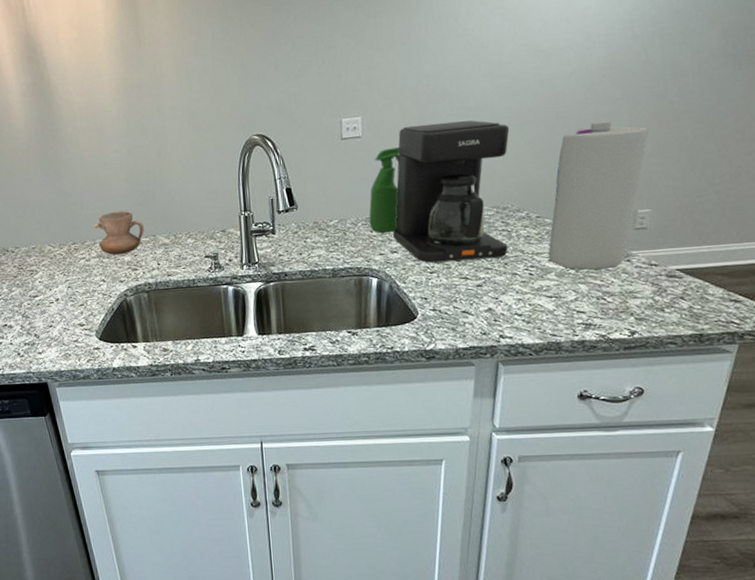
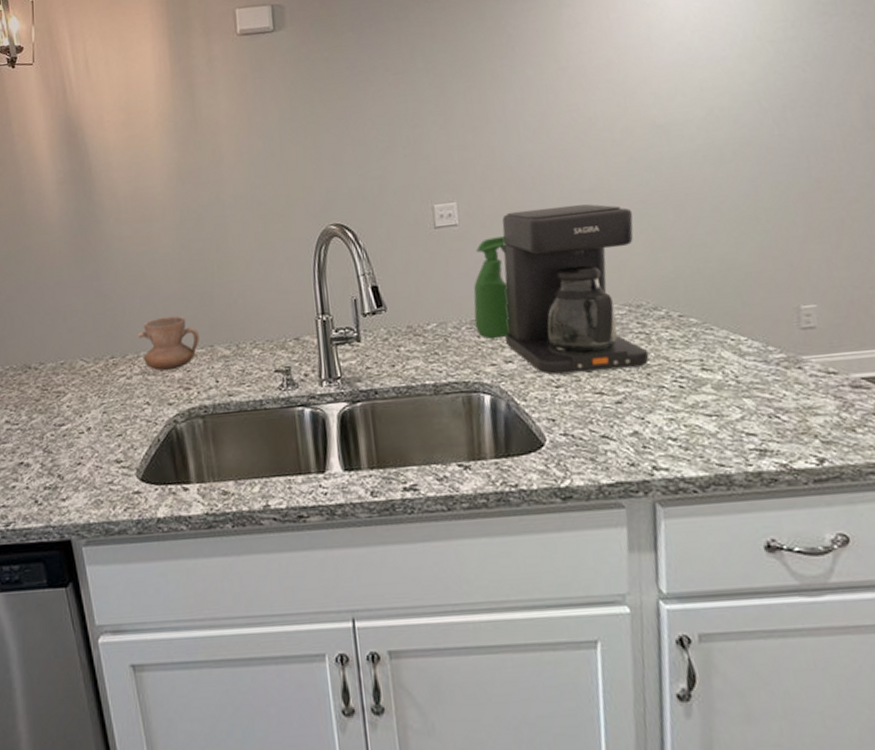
paper towel holder: present [548,120,649,270] -> none [695,201,798,381]

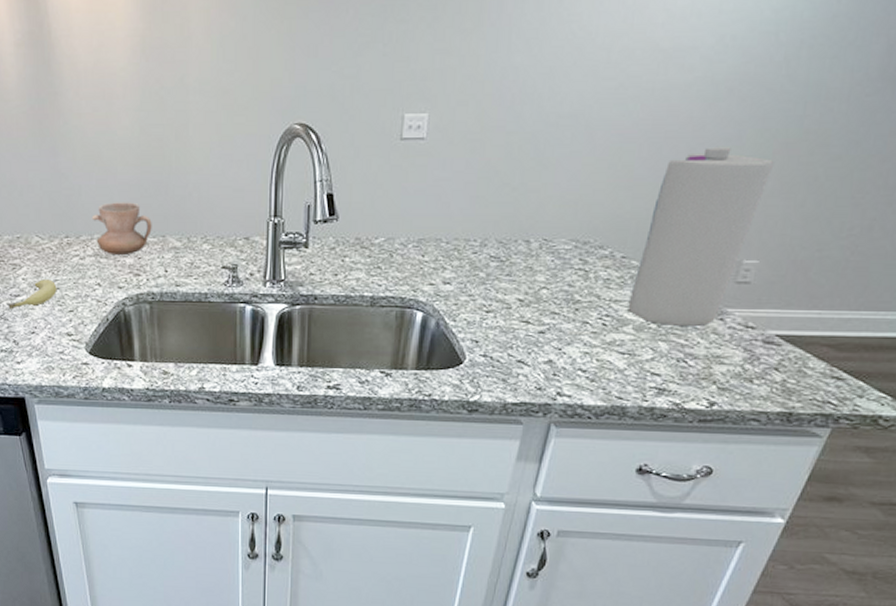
fruit: none [52,403,104,441] -> present [8,279,57,310]
spray bottle: present [473,236,510,338] -> none [422,156,471,258]
coffee maker: present [502,204,649,375] -> none [448,130,606,301]
paper towel holder: none [695,201,798,381] -> present [628,146,775,326]

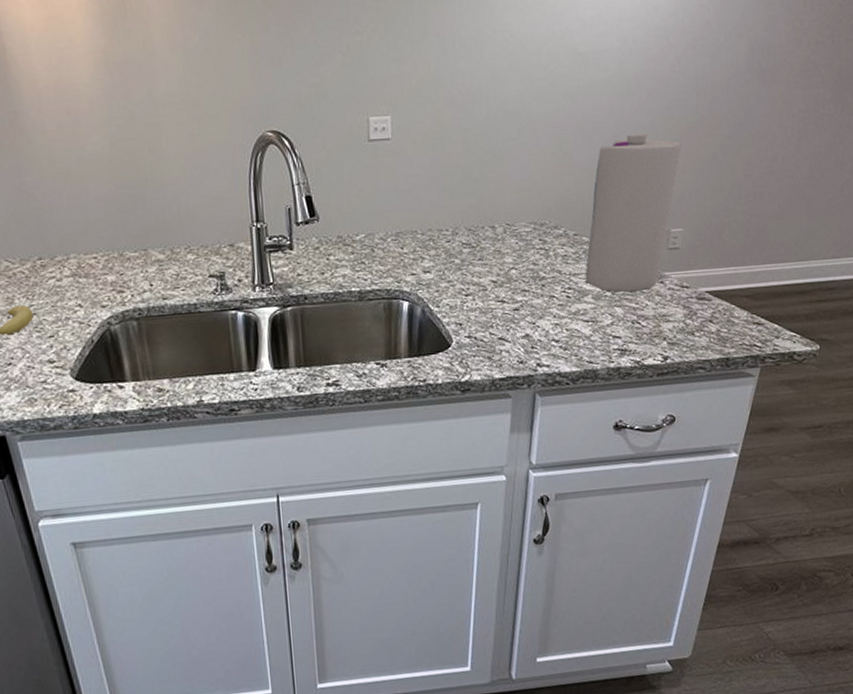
ceramic jug: present [91,202,152,256] -> none [66,217,132,274]

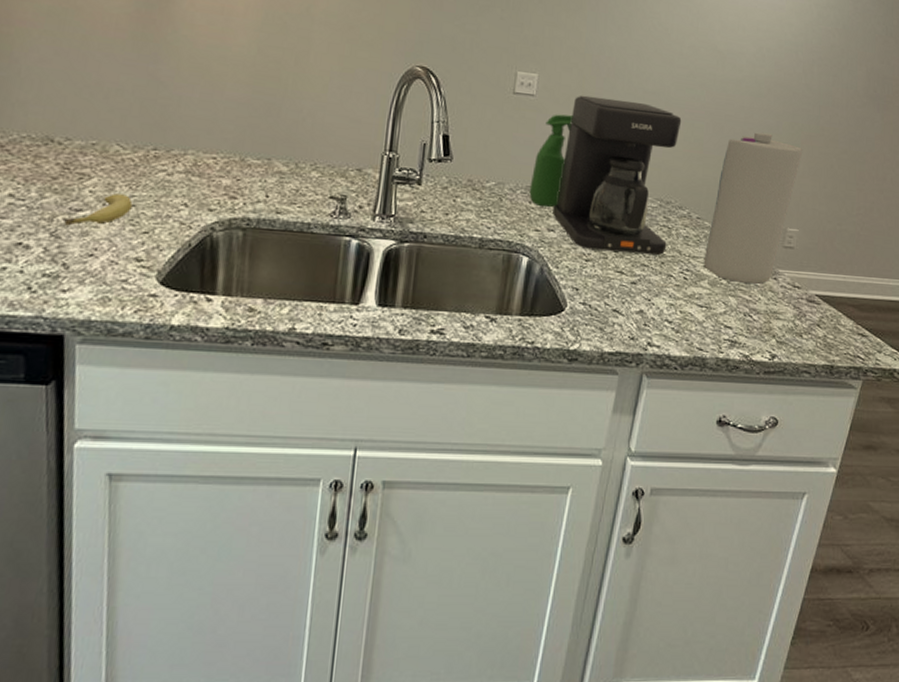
spray bottle: none [399,153,433,250] -> present [529,114,573,207]
coffee maker: none [426,125,548,284] -> present [553,95,682,255]

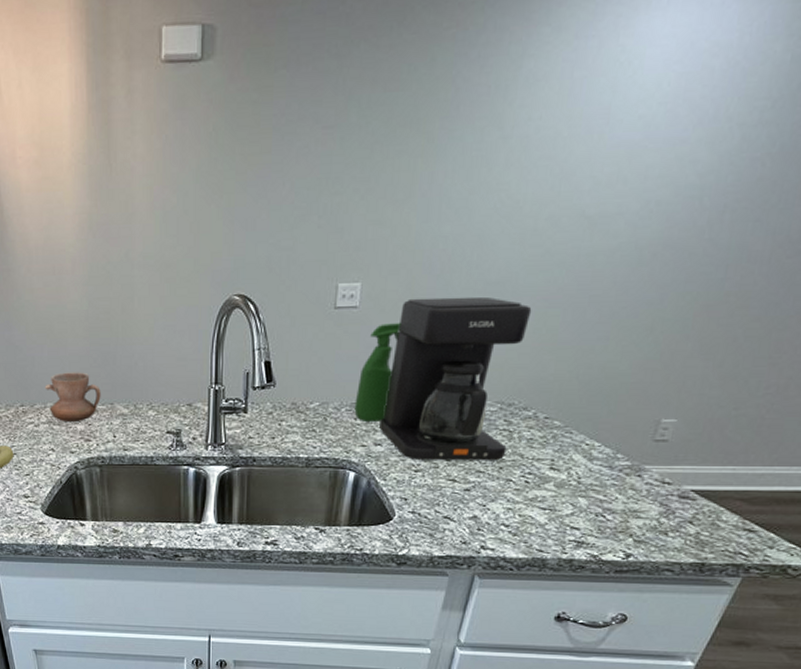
ceramic jug: none [188,118,258,175] -> present [44,372,101,423]
paper towel holder: present [703,132,803,284] -> none [550,309,695,482]

